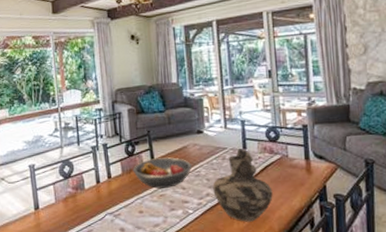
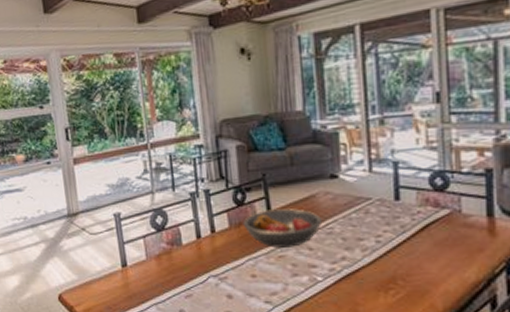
vase: present [213,148,273,222] -> none [350,198,437,296]

